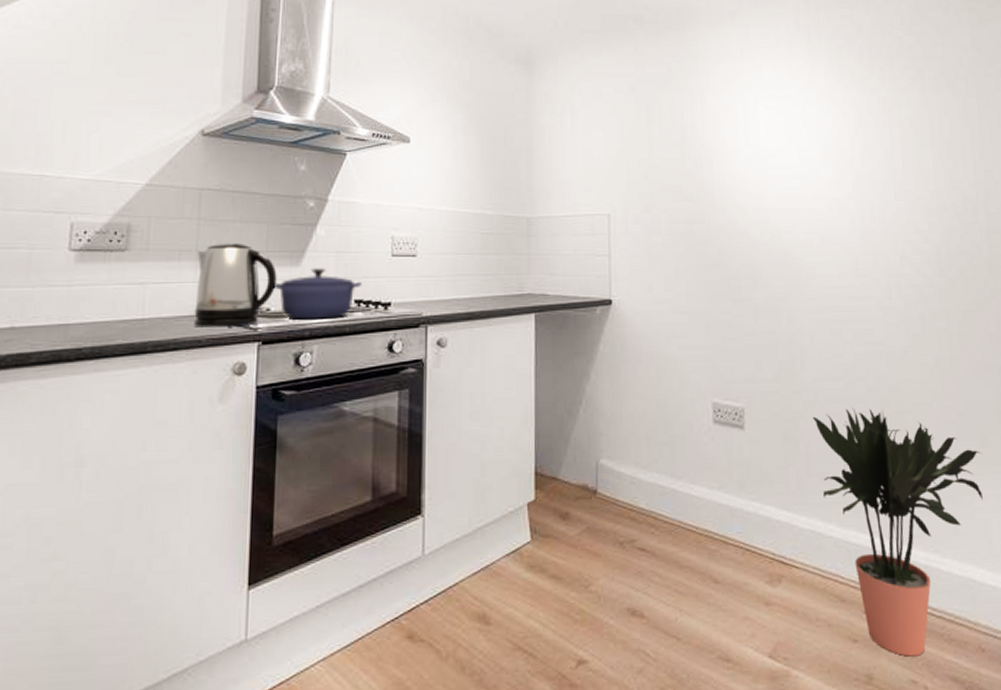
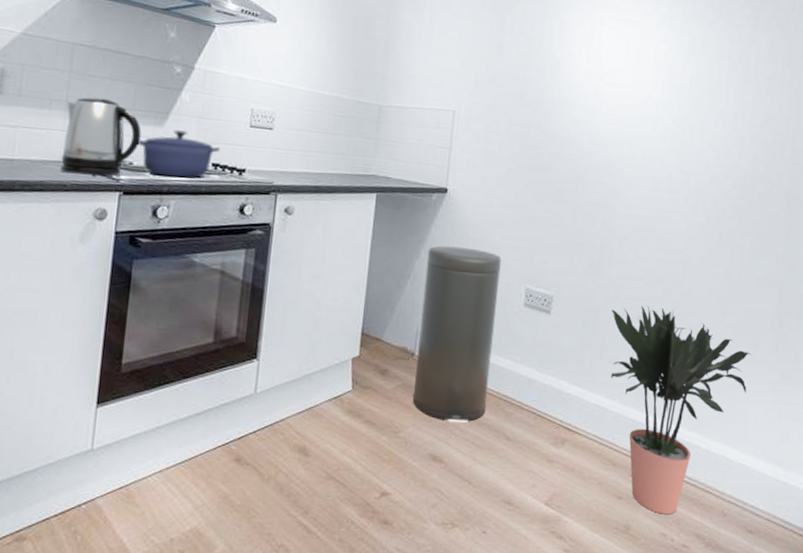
pedal bin: none [598,363,686,570] -> present [412,245,501,424]

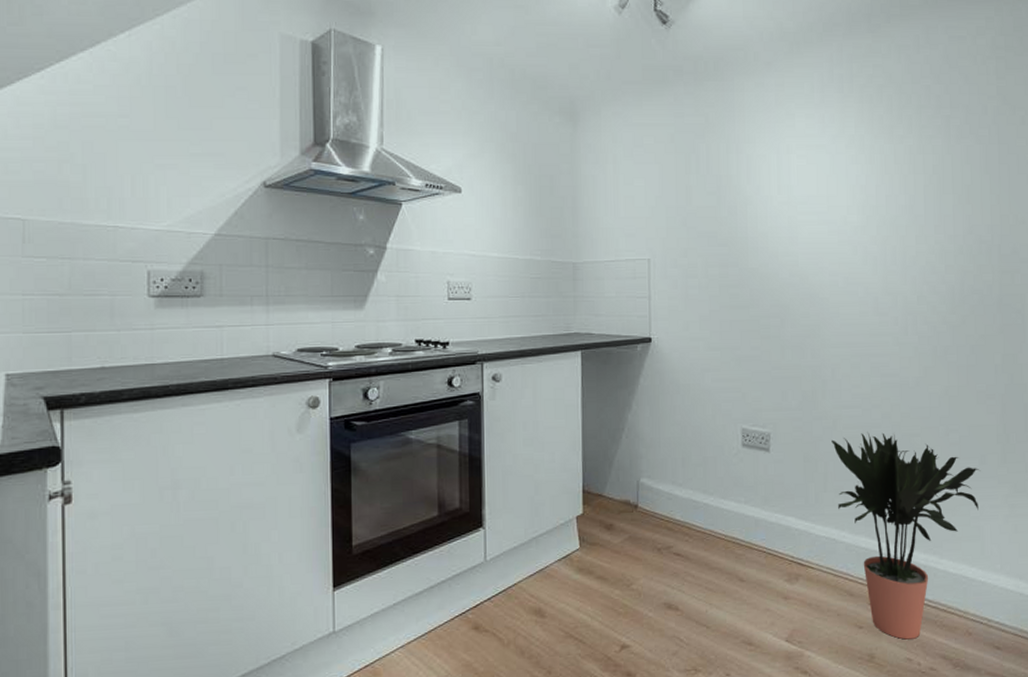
kettle: present [60,97,142,176] -> none [268,288,343,366]
cooking pot: present [137,130,220,178] -> none [340,311,422,359]
pedal bin: present [412,245,501,424] -> none [639,394,716,571]

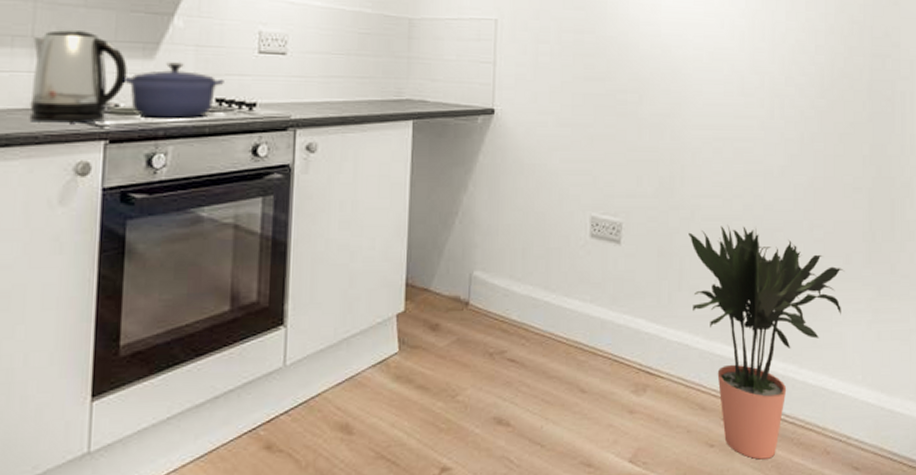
kettle: none [268,288,343,366] -> present [29,29,127,123]
cooking pot: none [340,311,422,359] -> present [123,62,224,120]

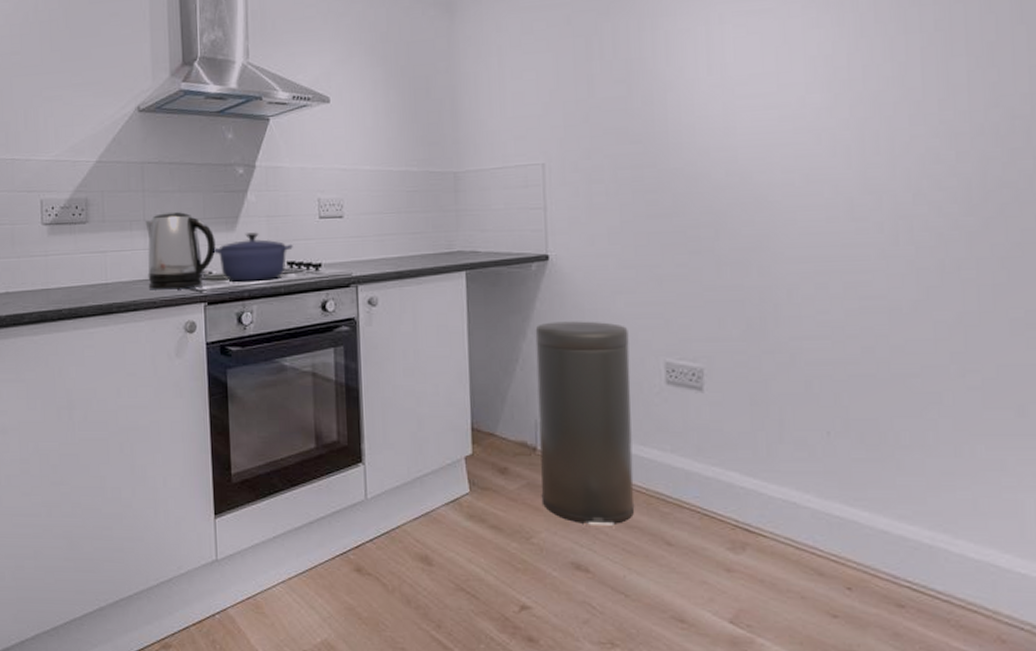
pedal bin: none [470,175,561,380] -> present [535,321,635,527]
potted plant: present [689,224,845,460] -> none [789,370,1018,639]

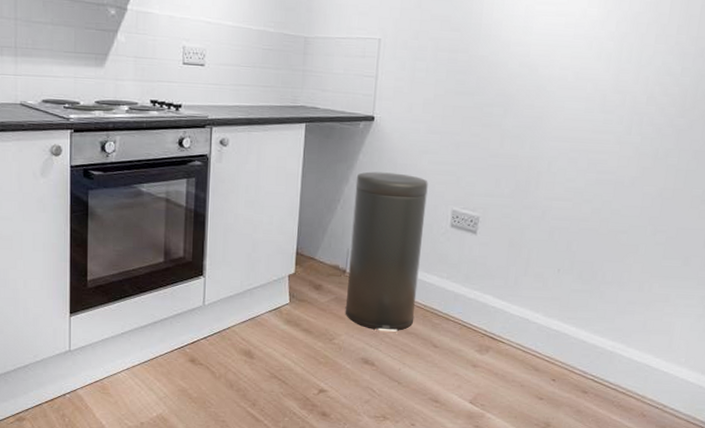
kettle: present [145,211,216,290] -> none [16,42,84,116]
cooking pot: present [213,232,293,283] -> none [82,70,157,116]

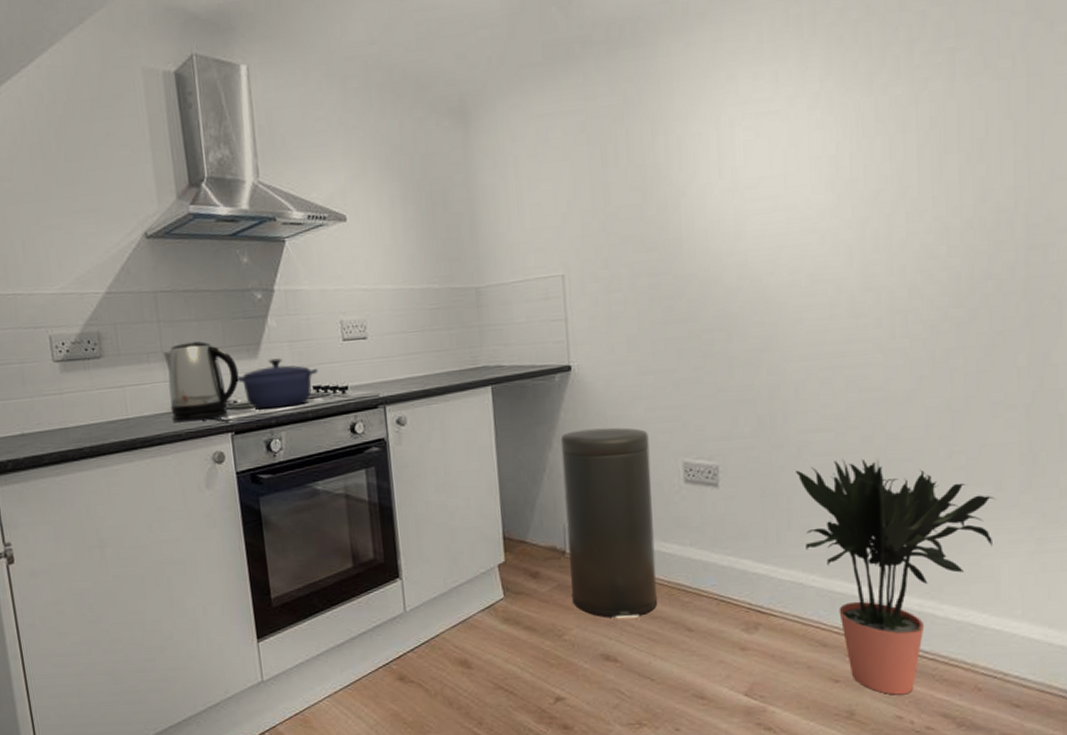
kettle: none [16,42,84,116] -> present [163,341,239,423]
cooking pot: none [82,70,157,116] -> present [236,358,318,410]
potted plant: none [535,224,682,414] -> present [796,459,996,695]

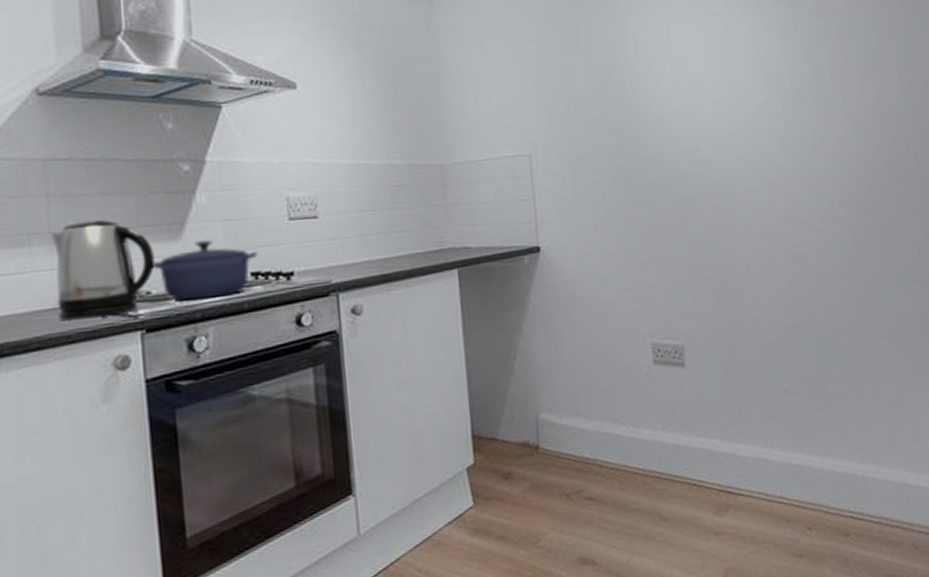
pedal bin: present [560,427,658,621] -> none [531,309,633,518]
potted plant: present [796,459,996,695] -> none [752,332,914,564]

